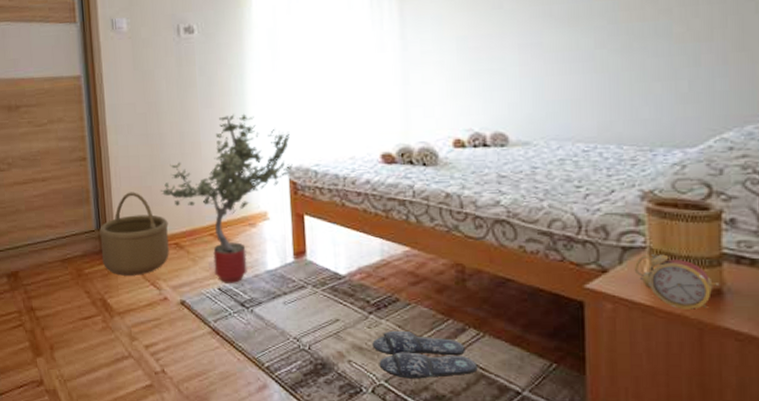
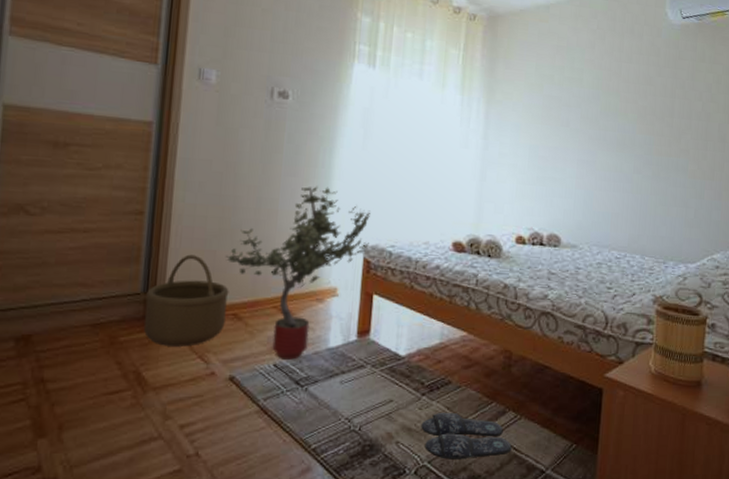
alarm clock: present [635,254,720,310] -> none [643,350,700,398]

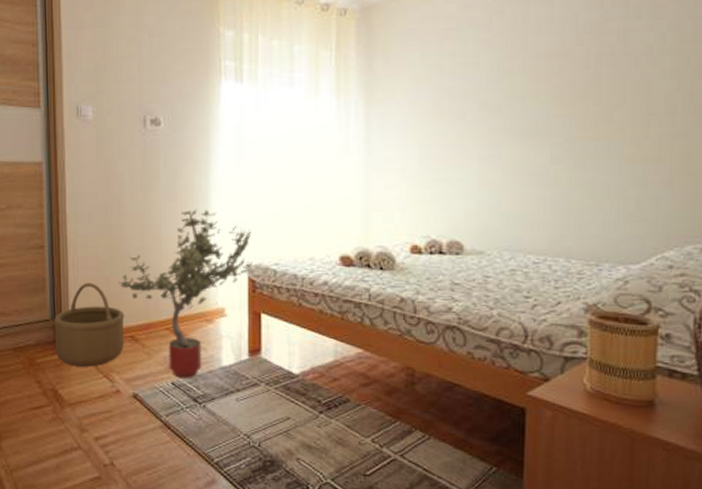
slippers: present [421,412,512,460] -> none [321,430,421,478]

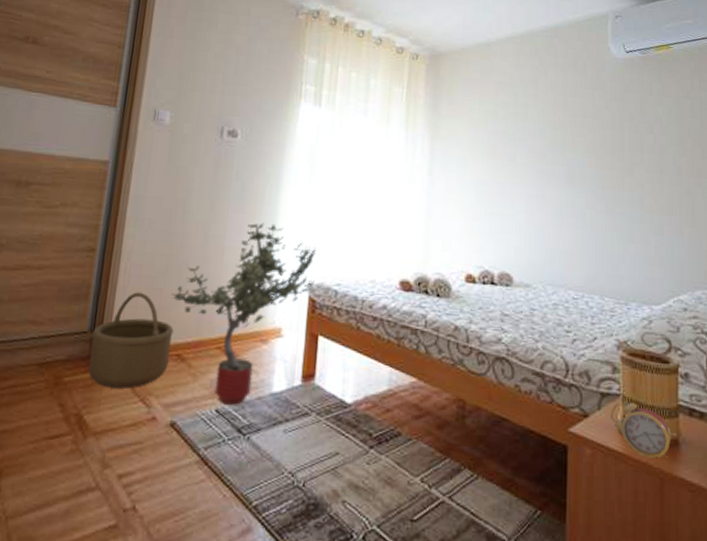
alarm clock: none [575,365,653,419] -> present [611,402,677,459]

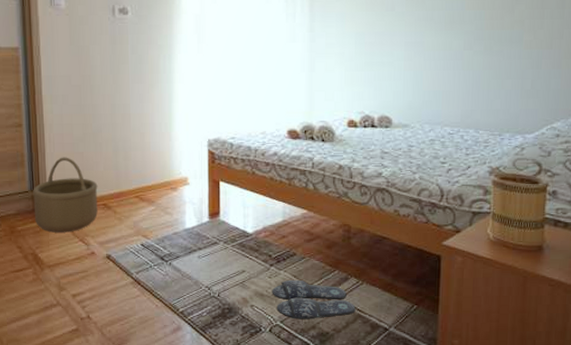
potted tree: present [171,223,316,405] -> none [91,90,212,240]
slippers: none [369,467,469,524] -> present [272,279,356,320]
alarm clock: present [611,402,677,459] -> none [481,218,541,262]

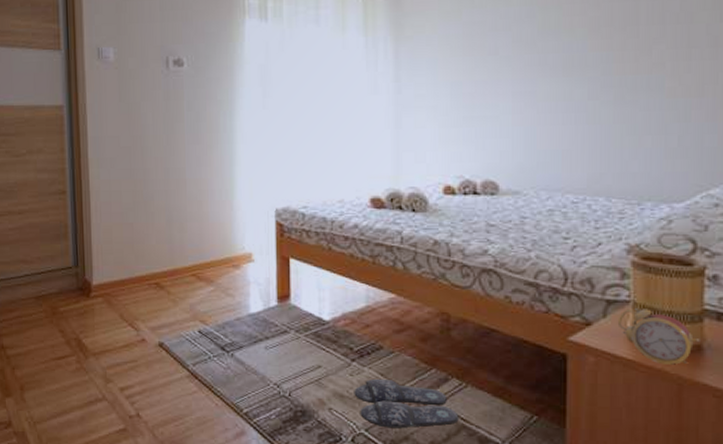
basket: present [33,157,98,233] -> none [77,228,149,315]
alarm clock: none [481,218,541,262] -> present [619,309,700,365]

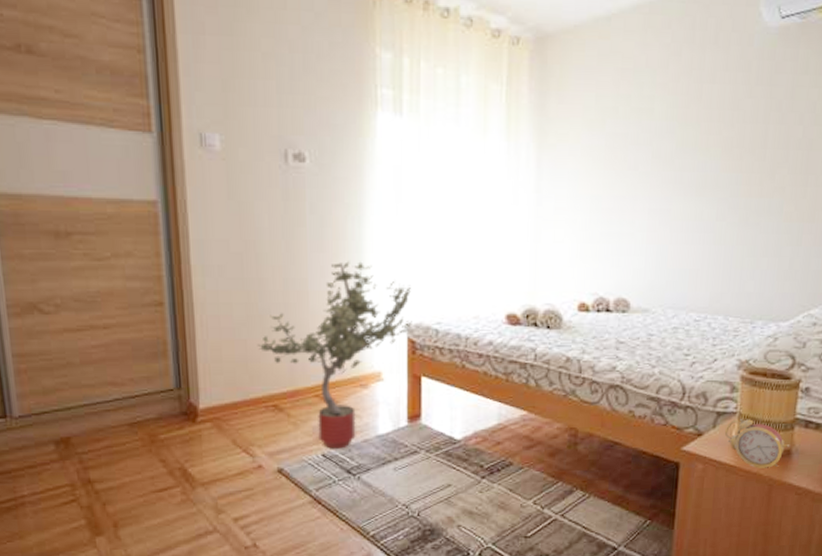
potted tree: none [142,151,280,326] -> present [257,261,412,449]
slippers: present [354,378,459,429] -> none [483,493,581,541]

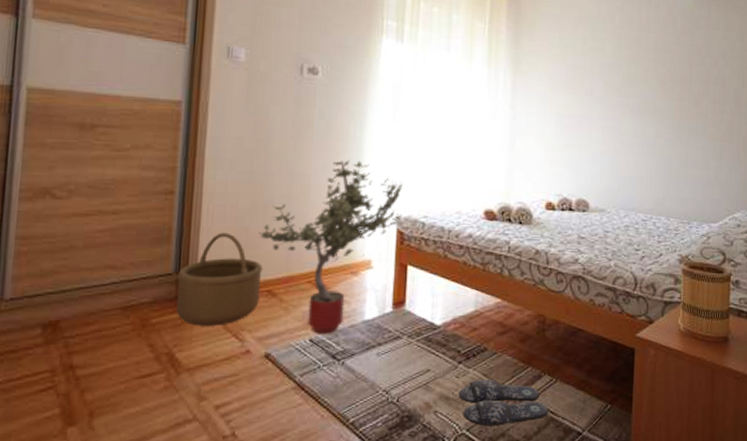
basket: none [179,345,266,442] -> present [175,232,263,326]
slippers: none [483,493,581,541] -> present [458,378,549,426]
alarm clock: present [725,419,790,469] -> none [672,308,727,354]

